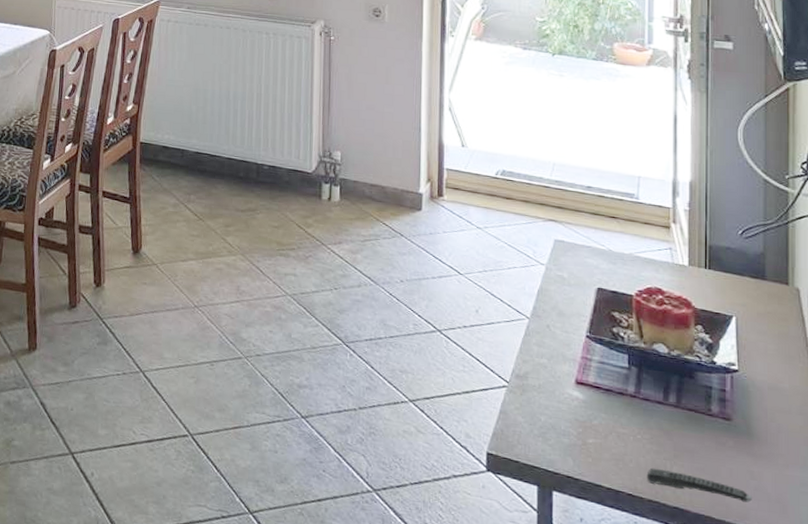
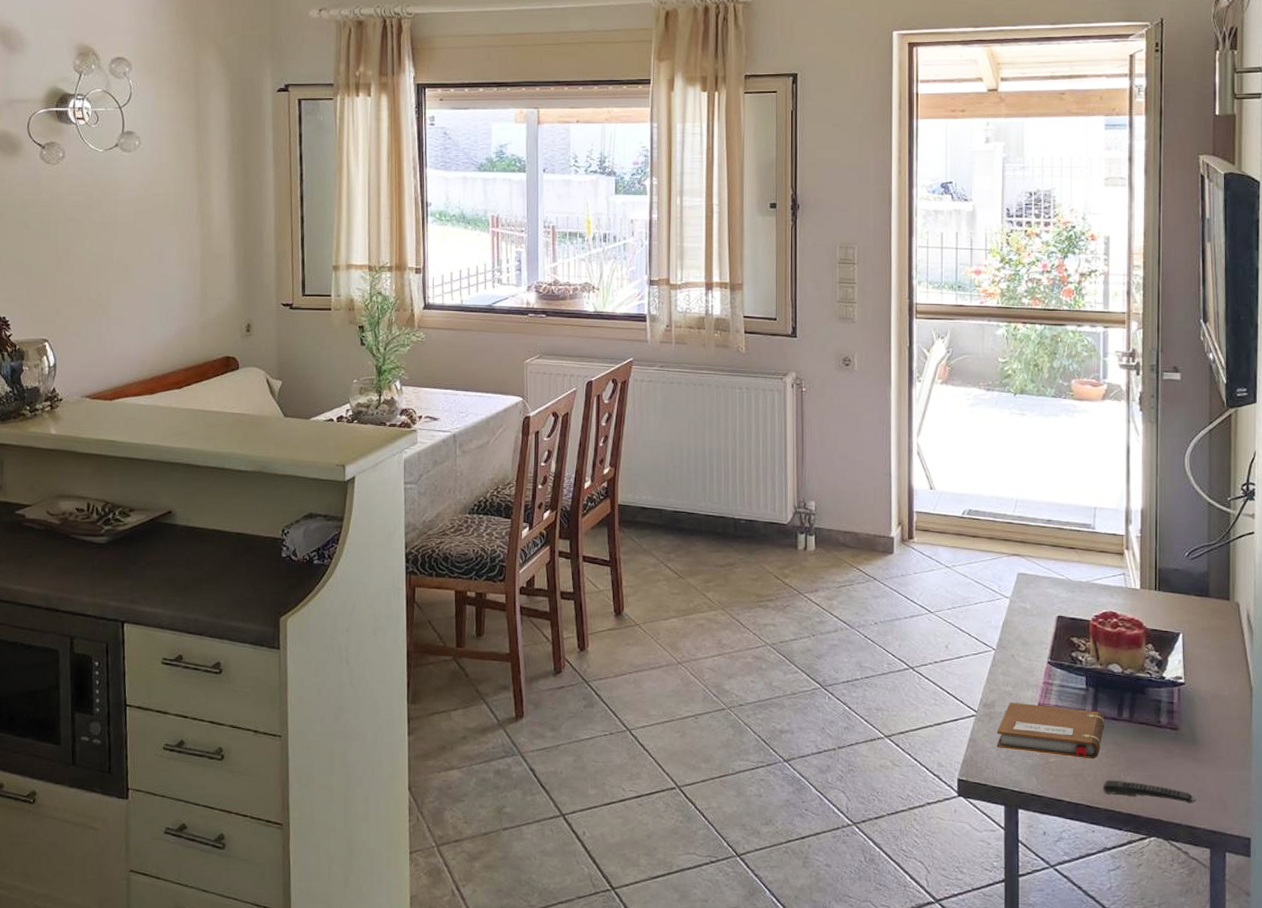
notebook: none [529,375,650,444] -> present [996,702,1105,759]

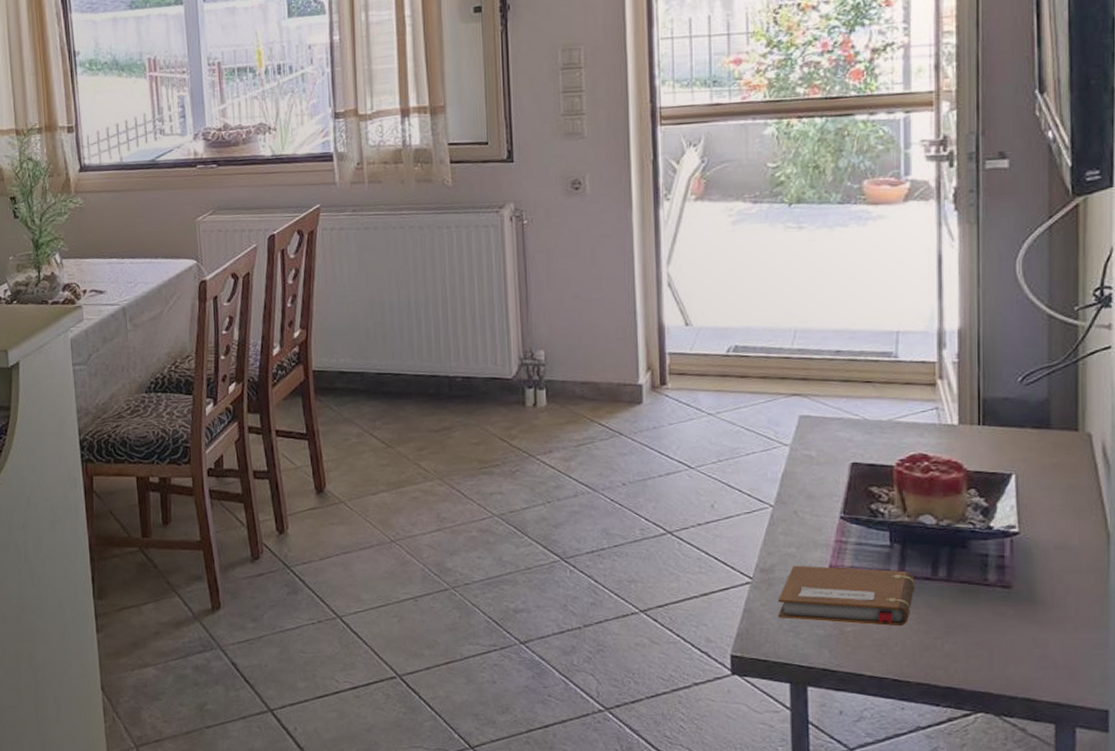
remote control: present [1103,779,1198,804] -> none [914,649,1038,673]

